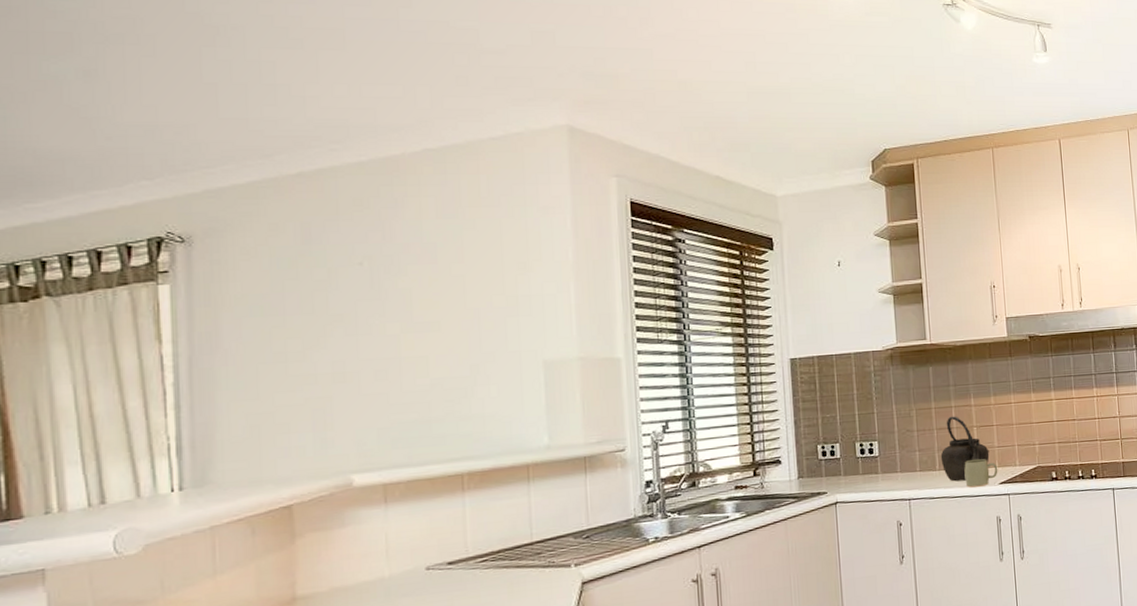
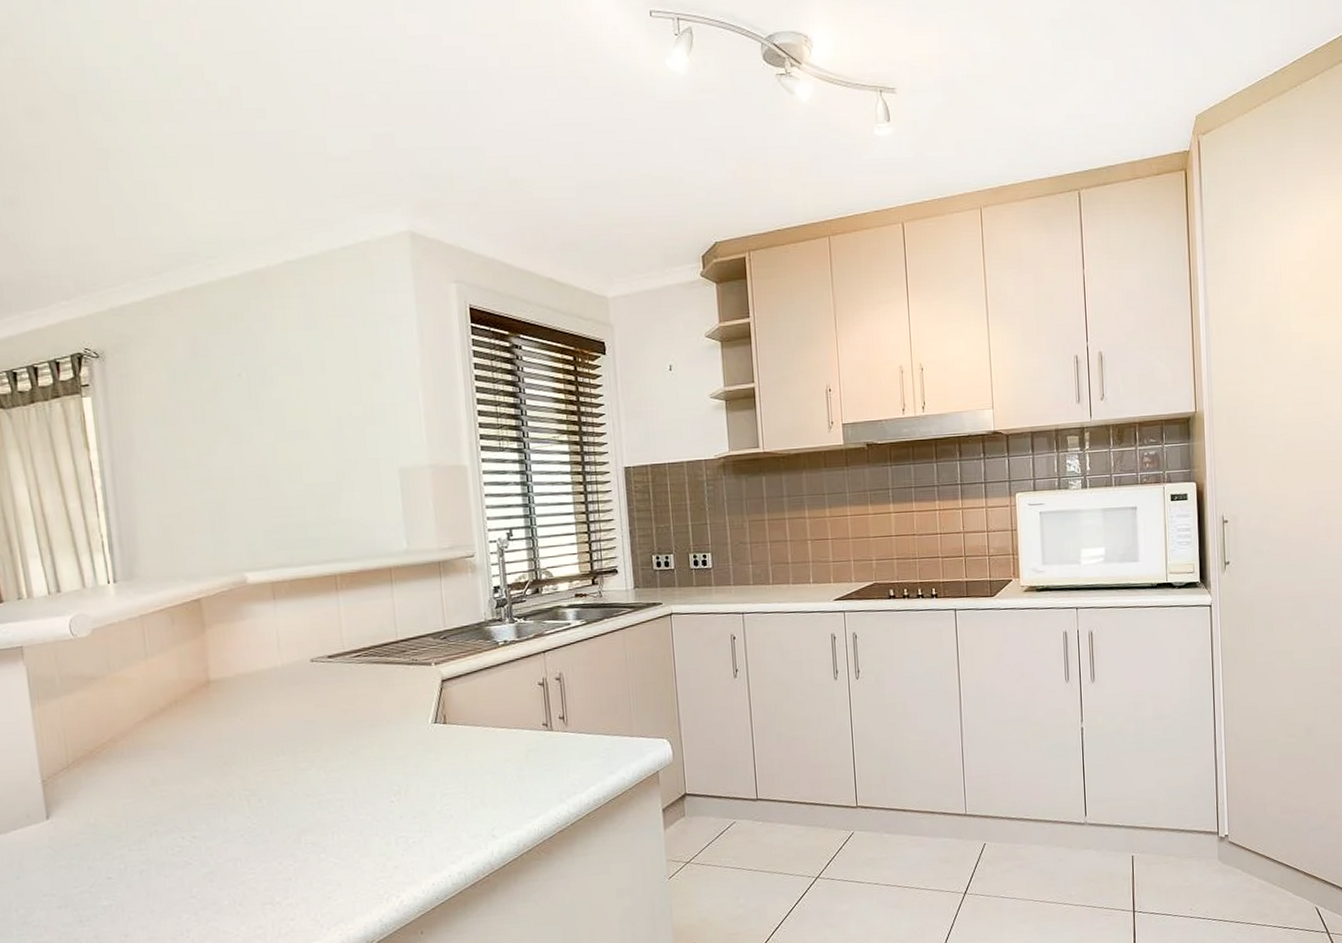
kettle: present [940,416,990,482] -> none [774,528,824,597]
mug: present [964,458,998,488] -> none [798,573,833,603]

